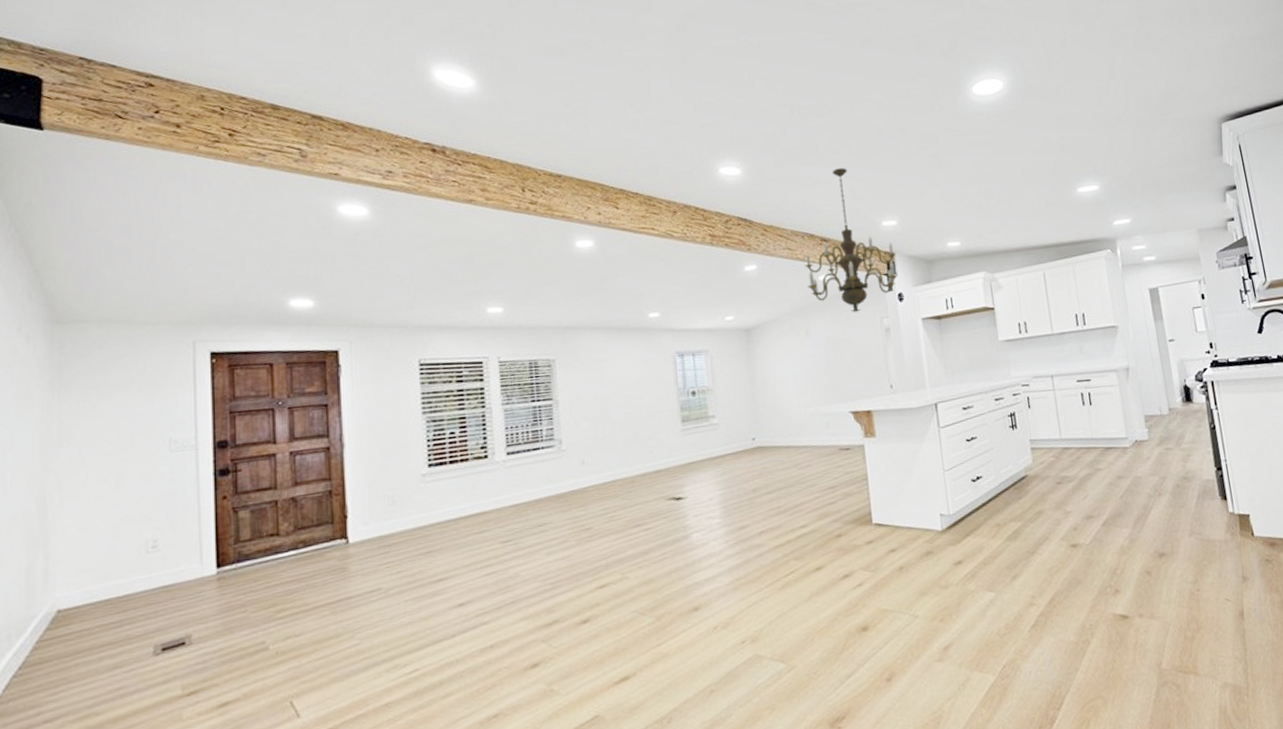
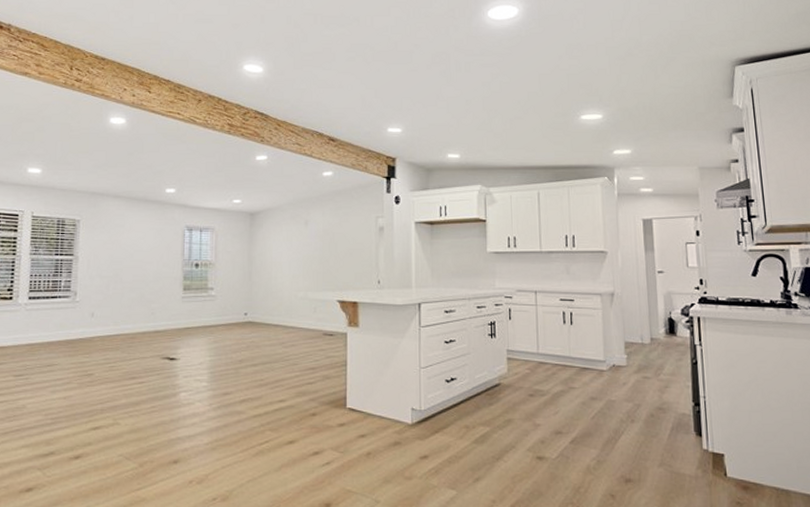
chandelier: present [805,168,899,313] -> none [311,75,398,209]

